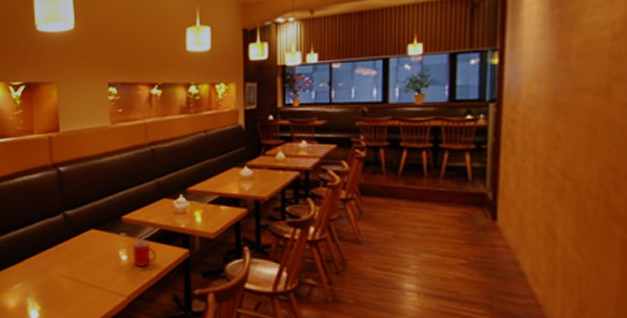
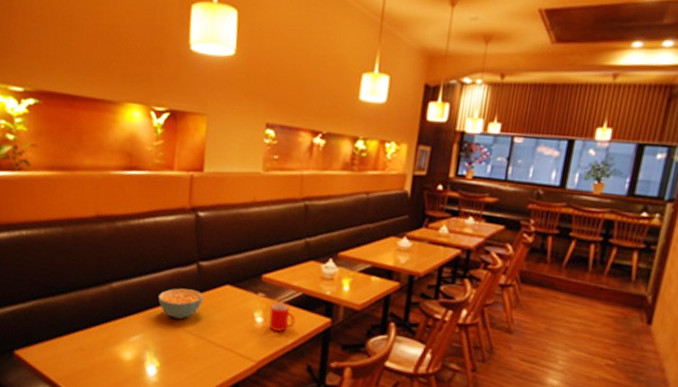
cereal bowl: none [32,237,72,265] -> present [157,288,204,319]

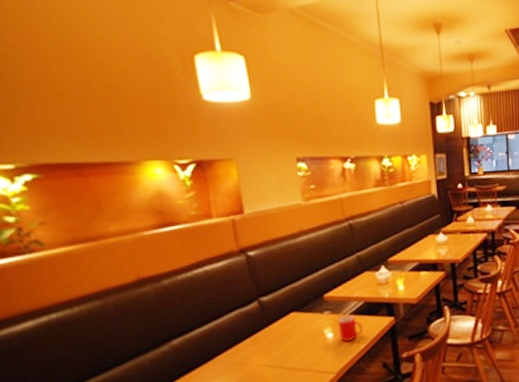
cereal bowl: present [157,288,204,319] -> none [224,325,272,357]

